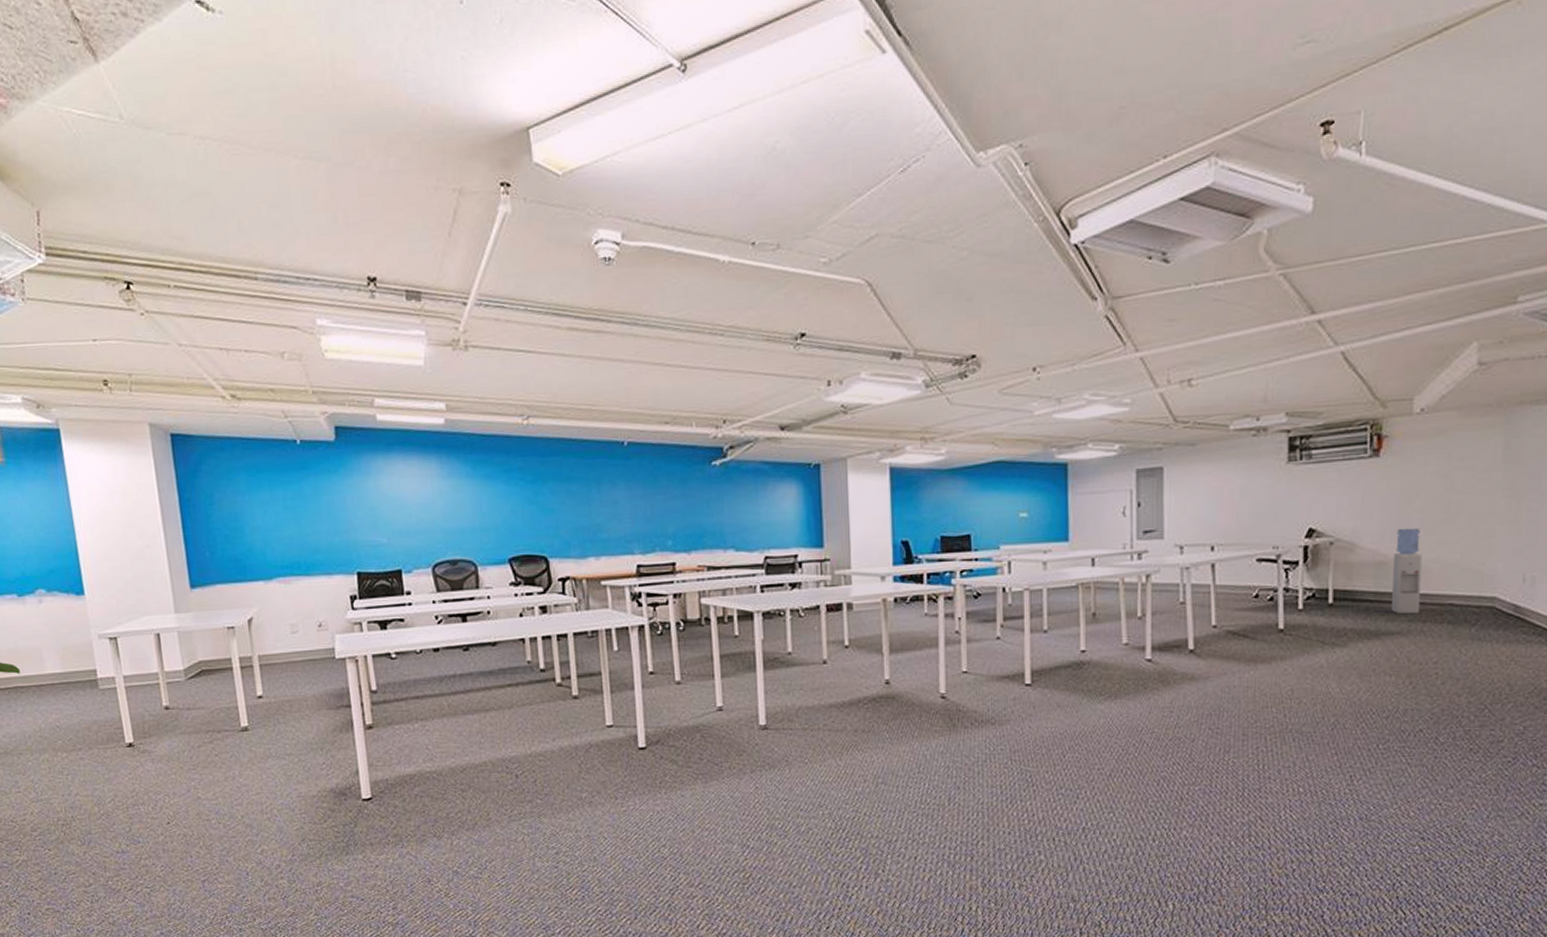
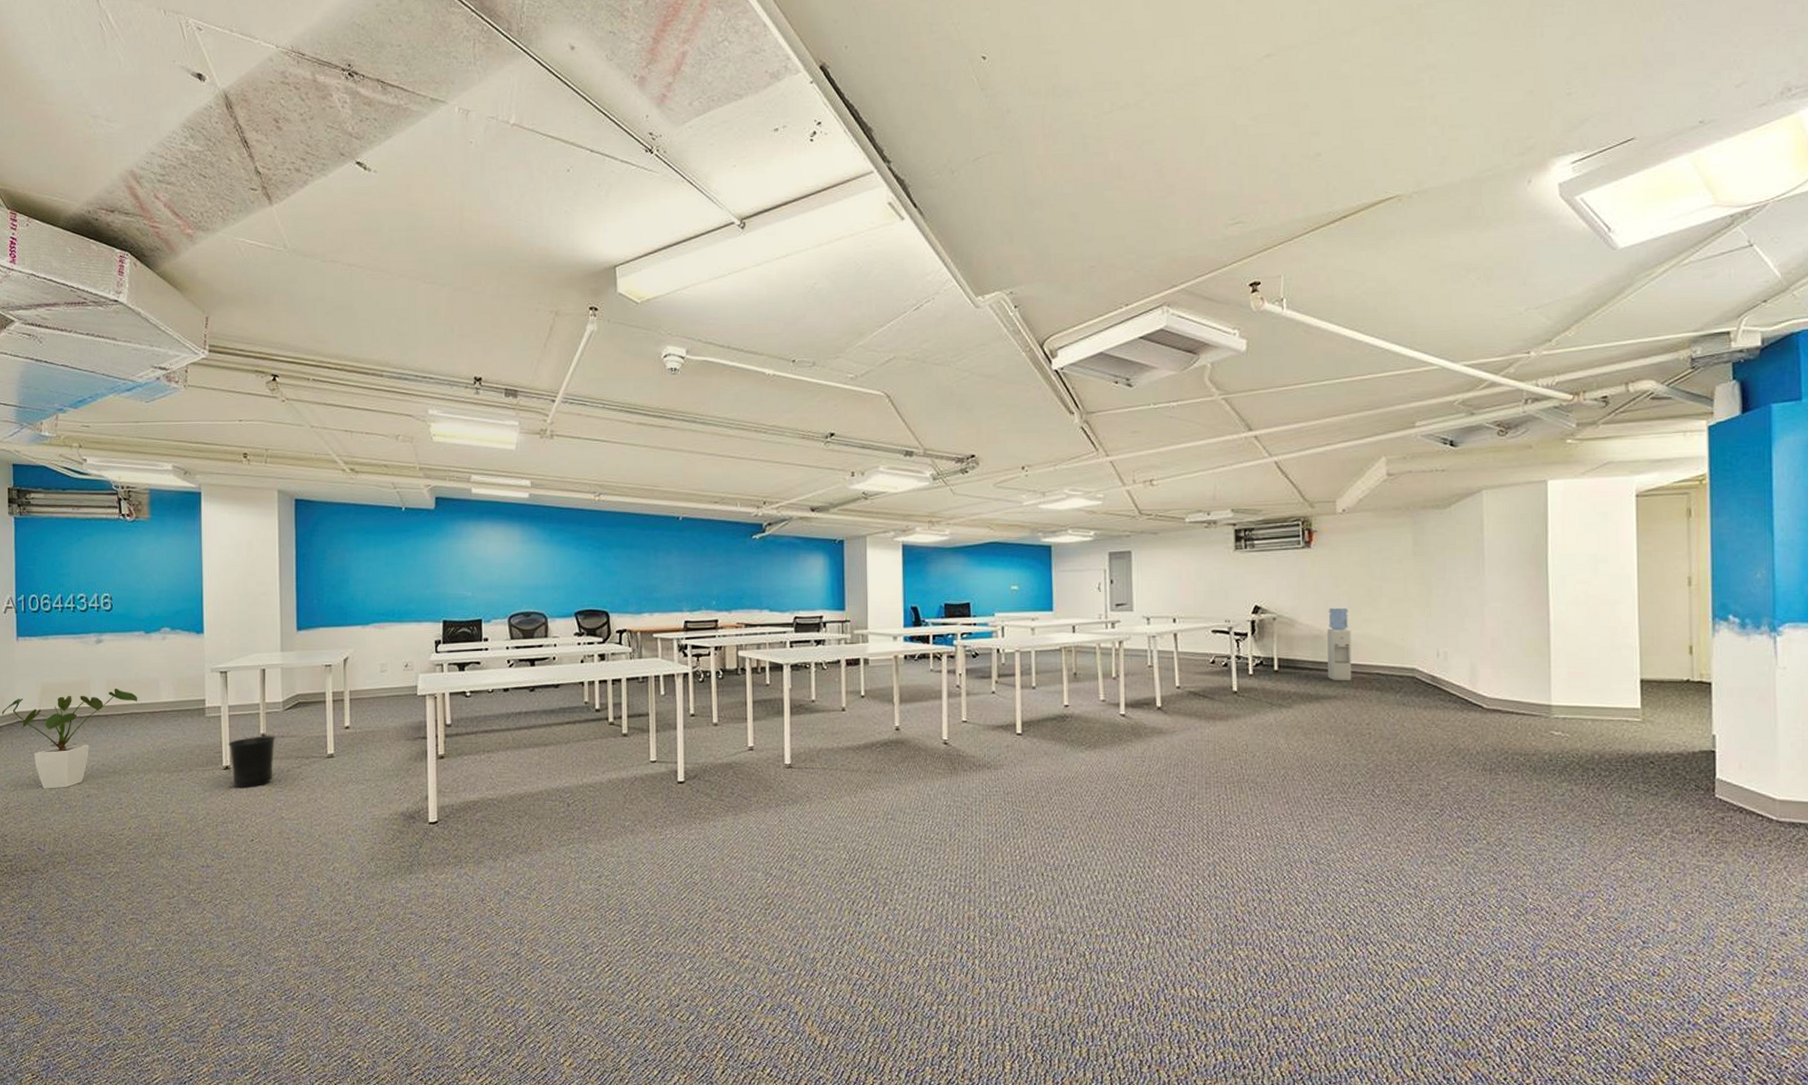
waste bin: none [128,708,184,765] -> present [228,736,276,786]

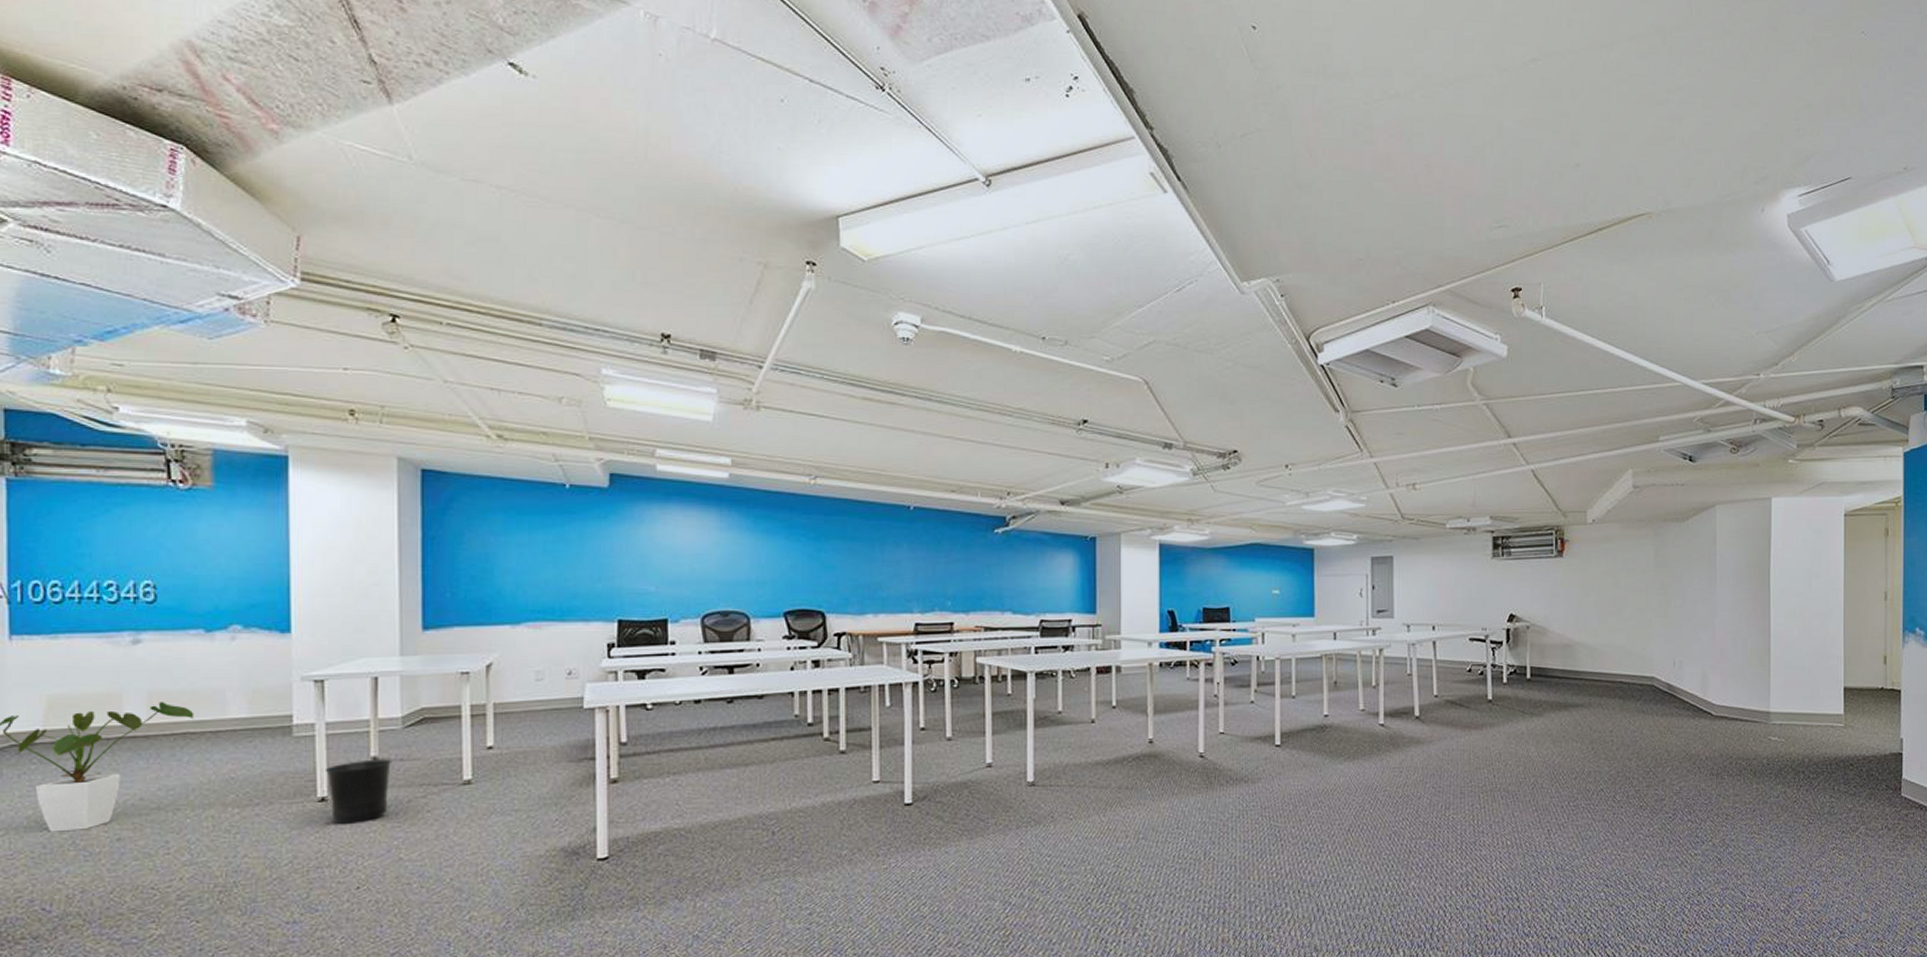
water cooler: present [1327,607,1352,682] -> none [1576,617,1598,690]

